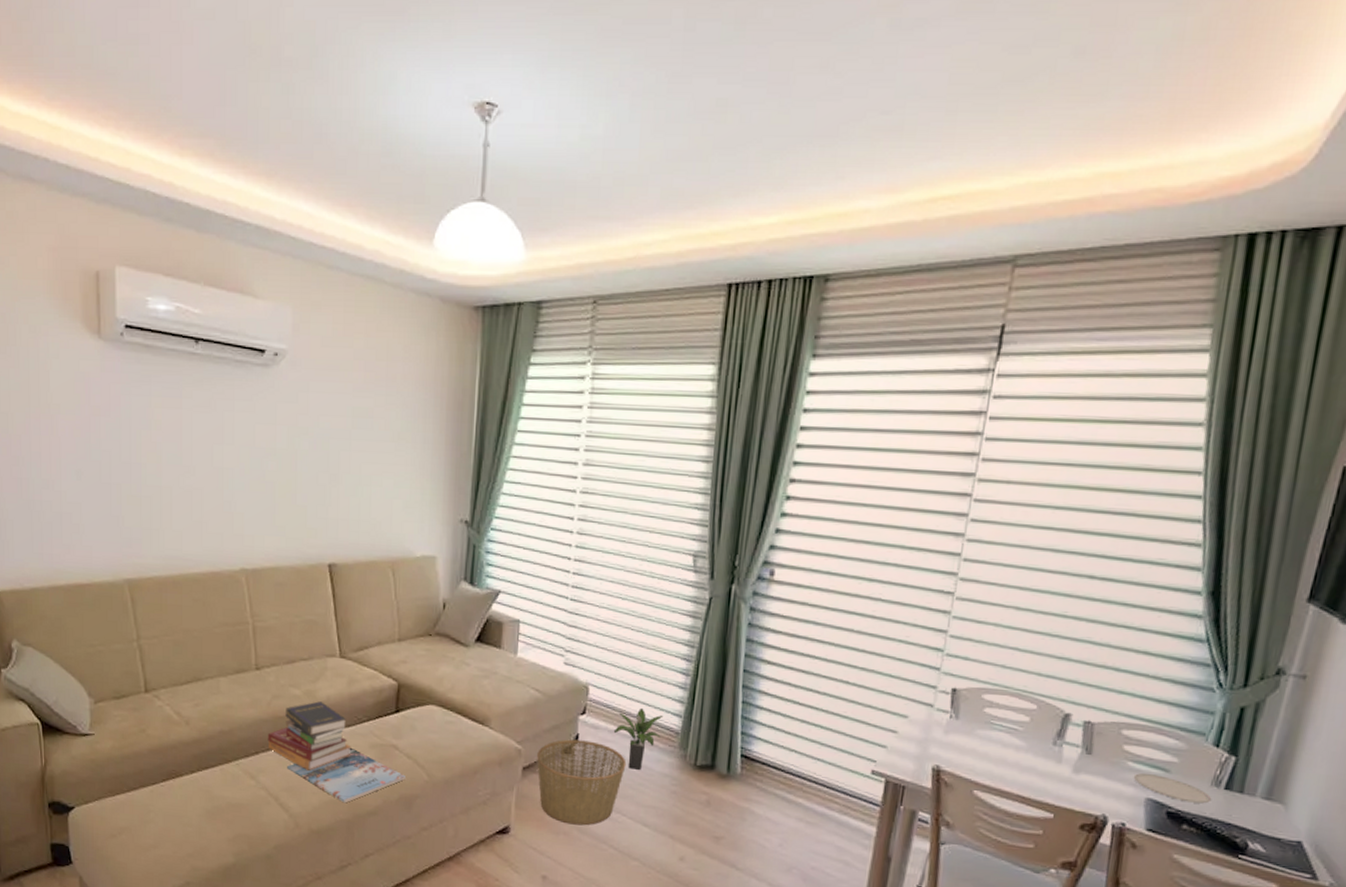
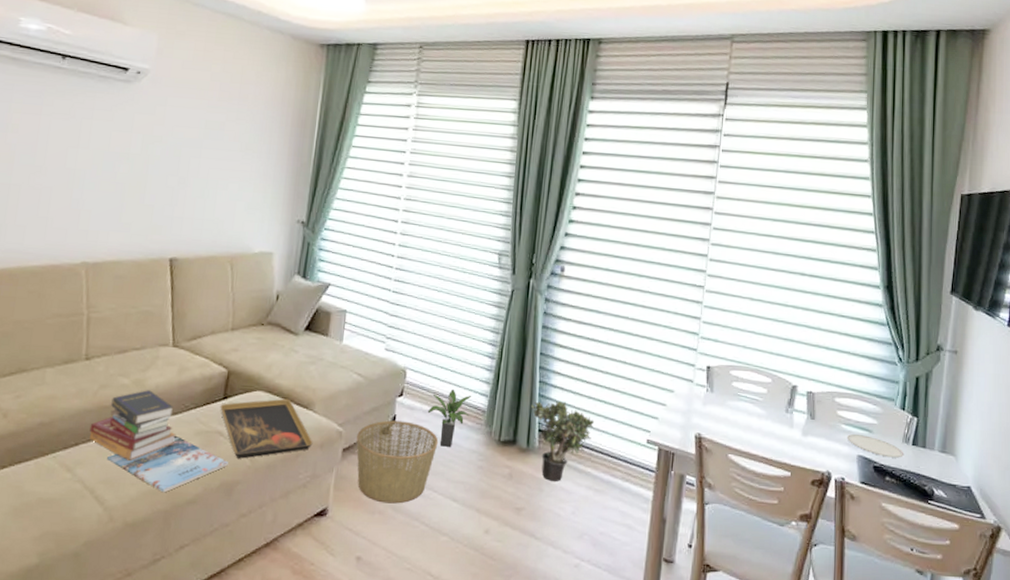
decorative tray: none [393,713,491,773] -> present [220,398,313,459]
potted plant: none [733,724,808,811] -> present [531,401,595,481]

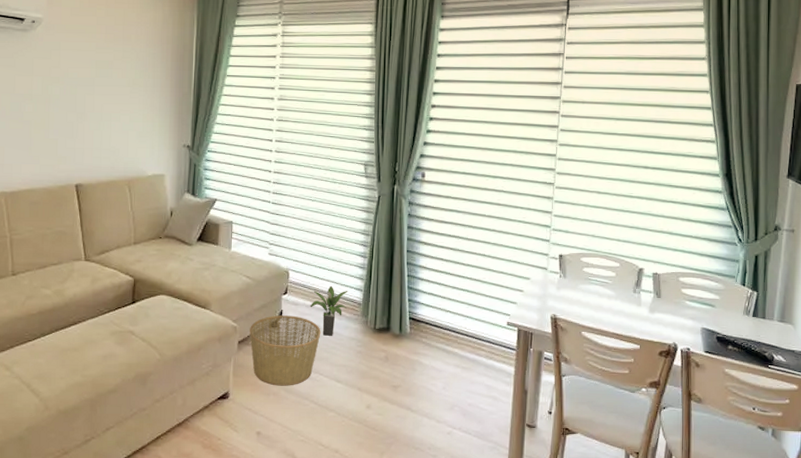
books: present [89,390,176,461] -> none [21,299,95,359]
magazine: present [107,435,228,493] -> none [38,336,141,385]
decorative tray: present [220,398,313,459] -> none [130,300,212,353]
potted plant: present [531,401,595,481] -> none [402,292,459,362]
plate: present [846,434,904,458] -> none [691,309,745,329]

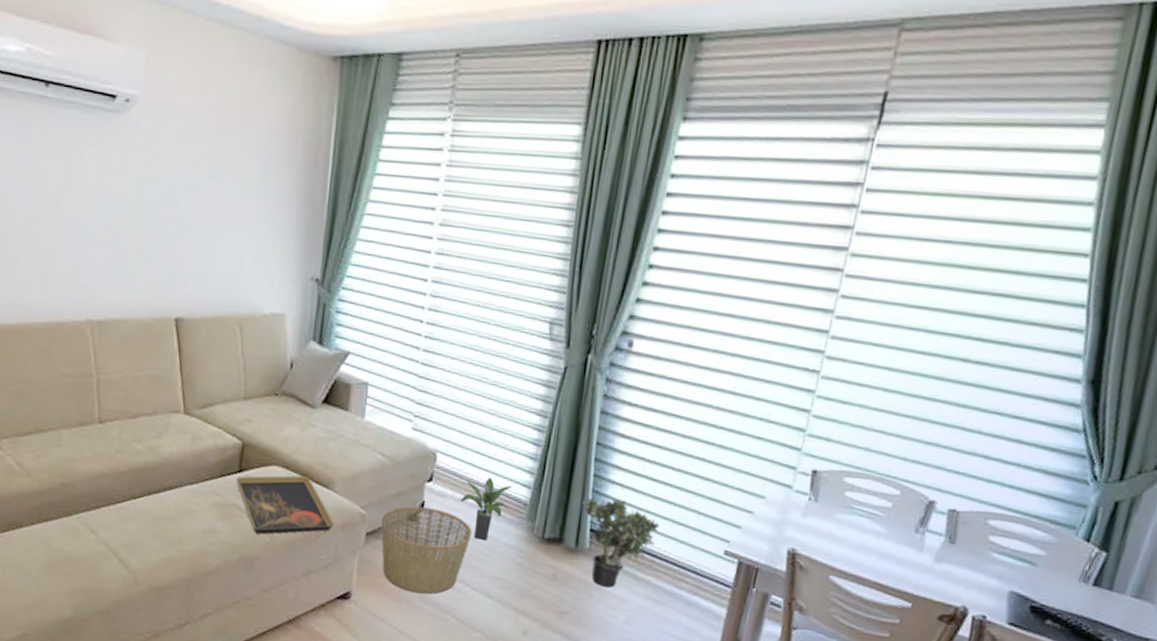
decorative tray: none [130,300,212,353] -> present [236,475,334,534]
potted plant: none [402,292,459,362] -> present [583,497,660,588]

